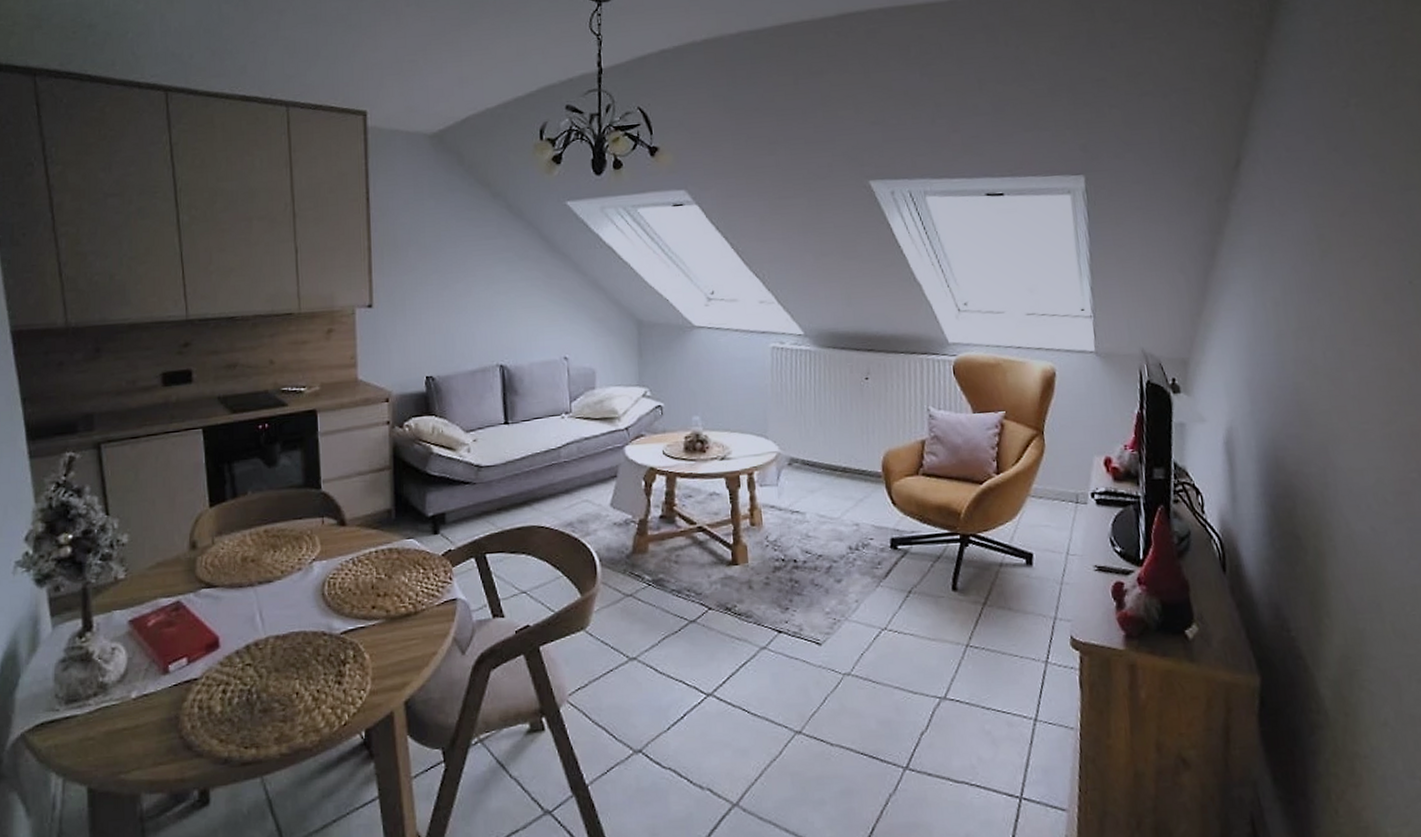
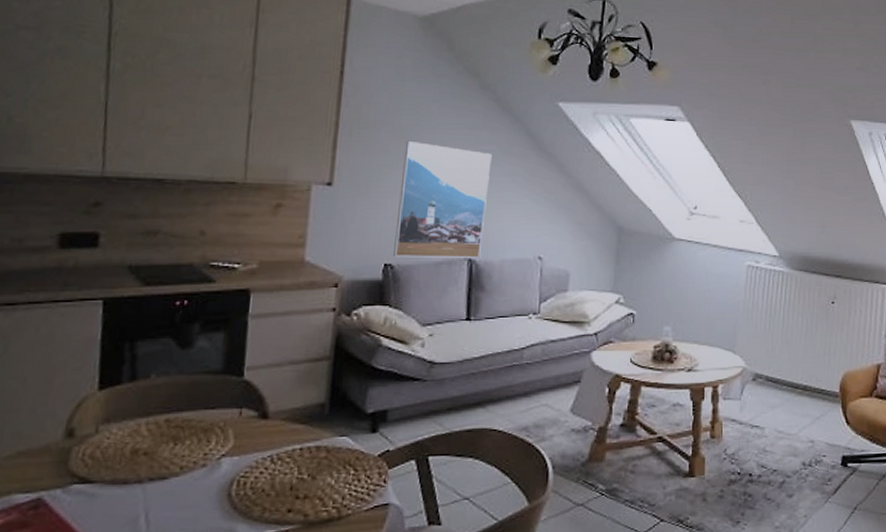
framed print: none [431,256,511,370] -> present [394,140,492,258]

